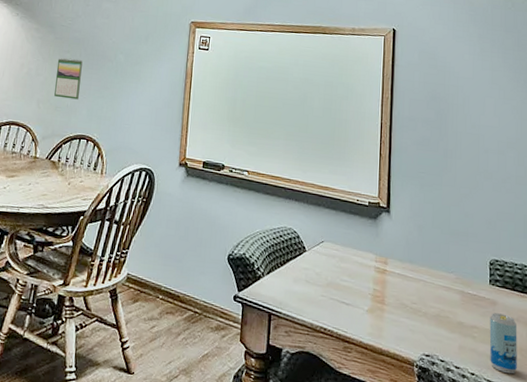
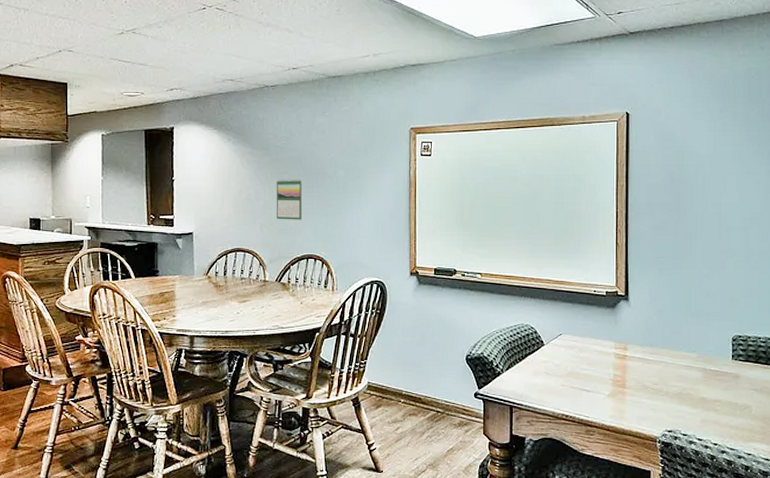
beverage can: present [489,313,518,374] -> none [732,386,761,441]

